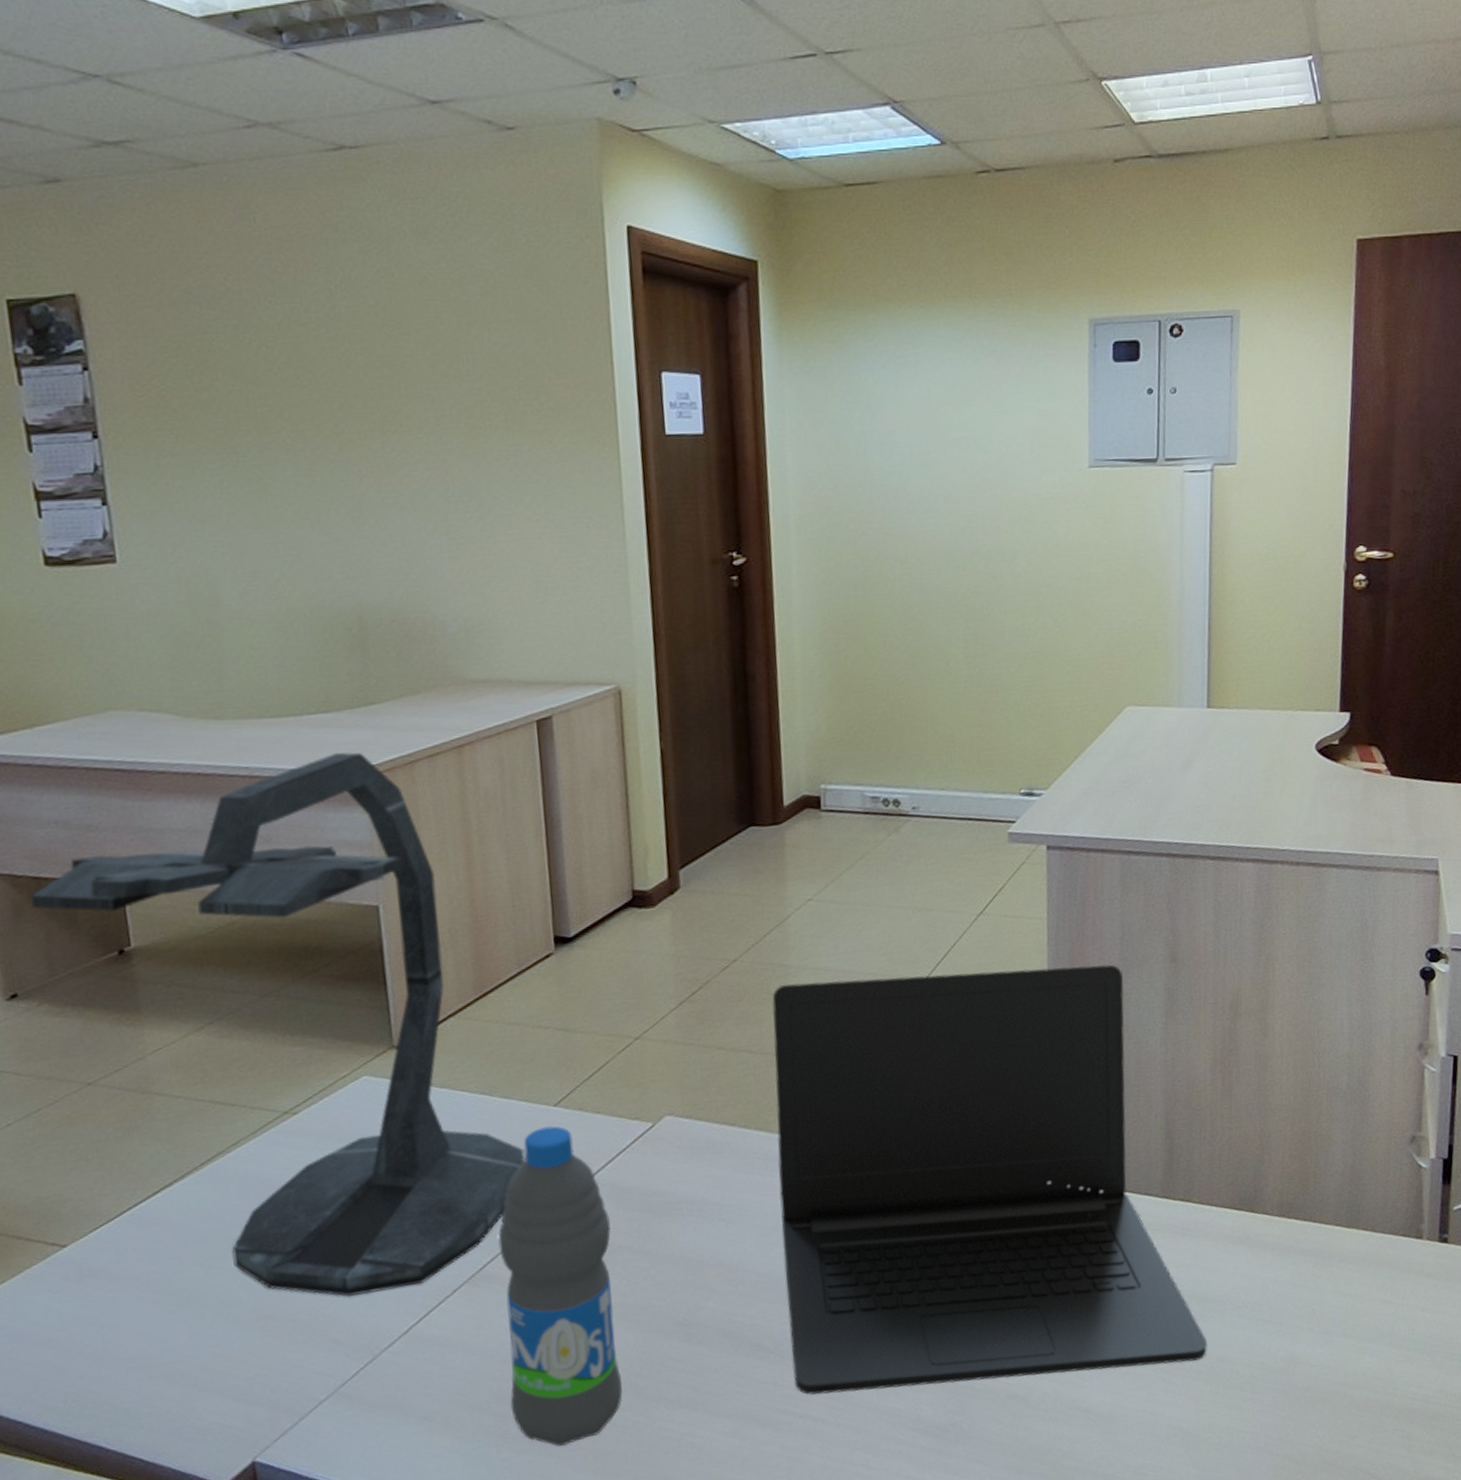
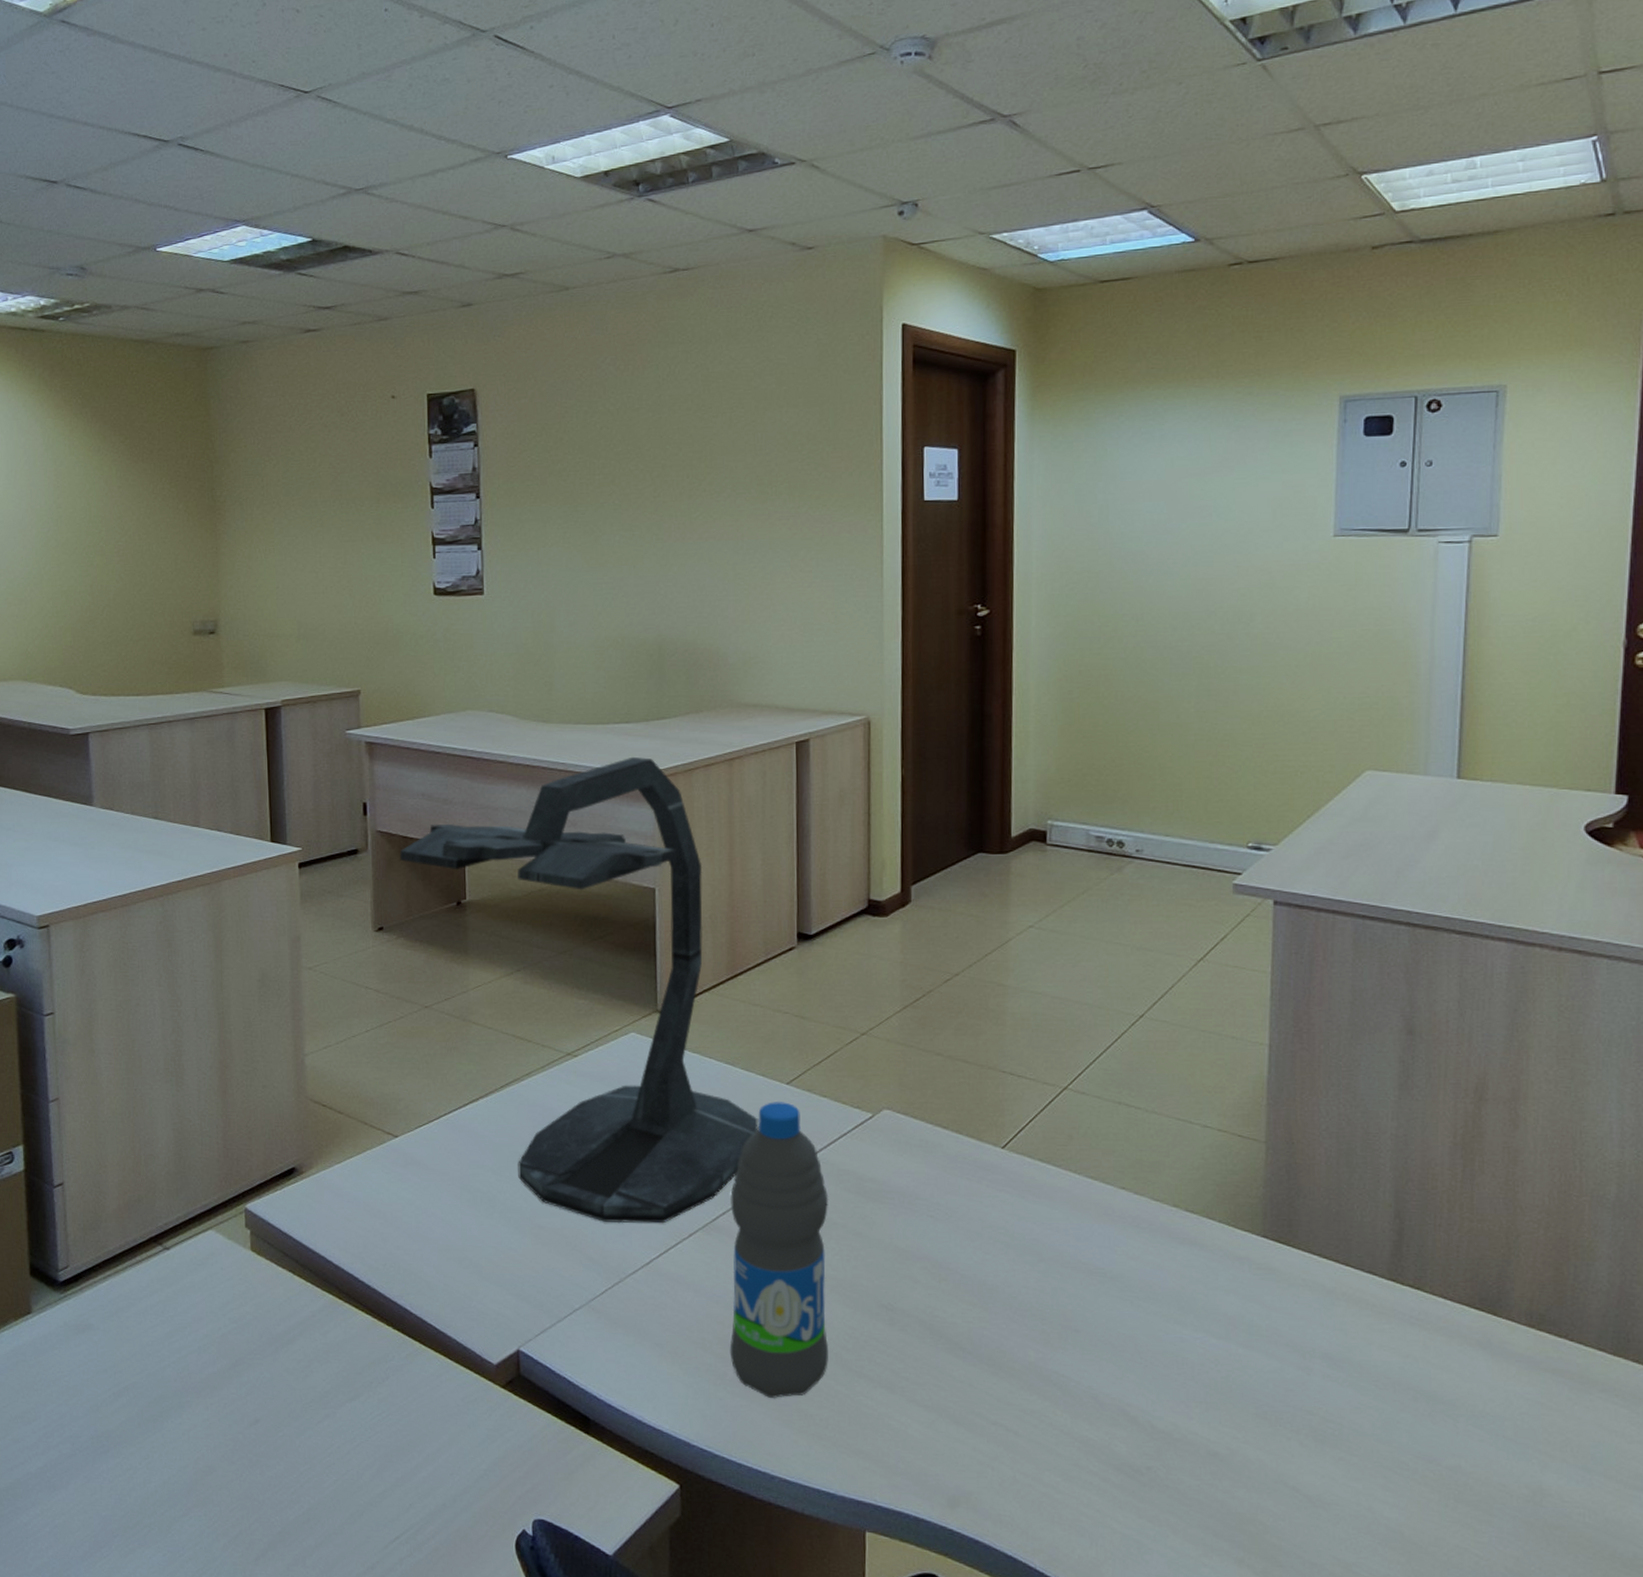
laptop: present [772,964,1208,1395] -> none [986,1004,1437,1464]

